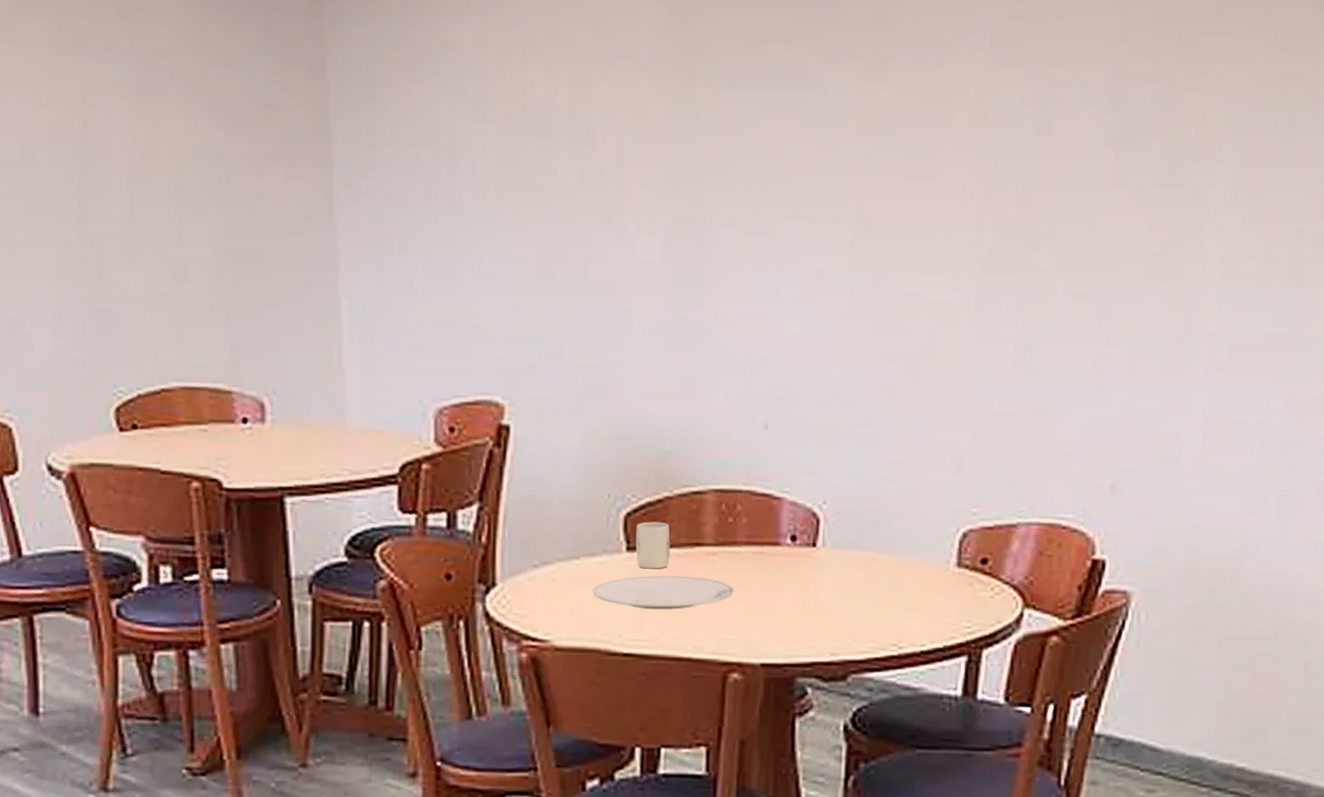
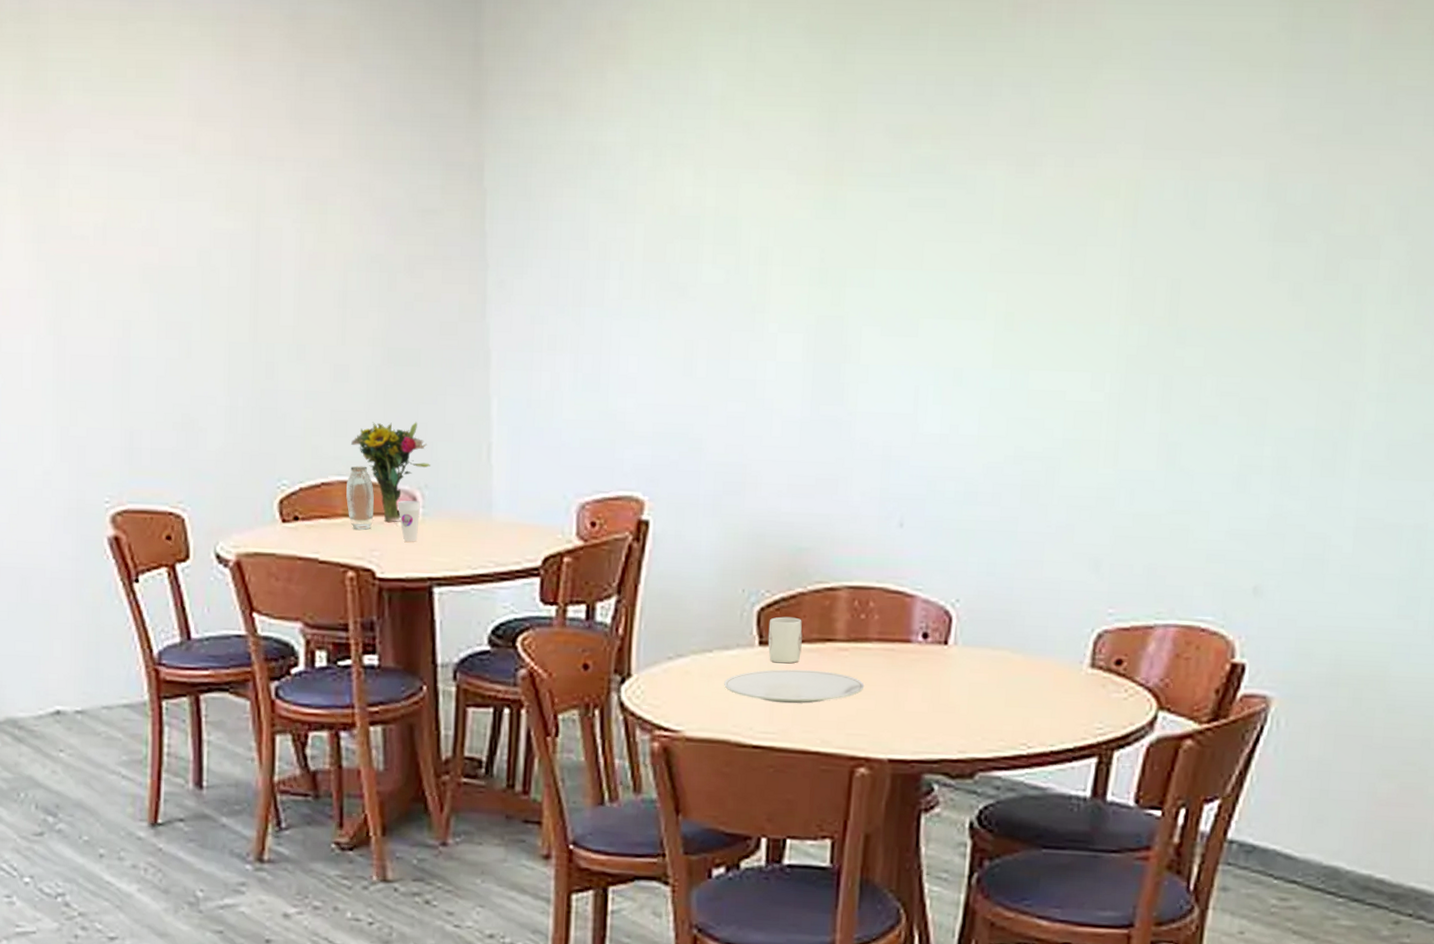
vase: none [189,371,219,439] -> present [346,466,375,531]
bouquet: none [192,324,278,430] -> present [351,421,430,523]
cup: none [244,406,268,450] -> present [398,500,420,542]

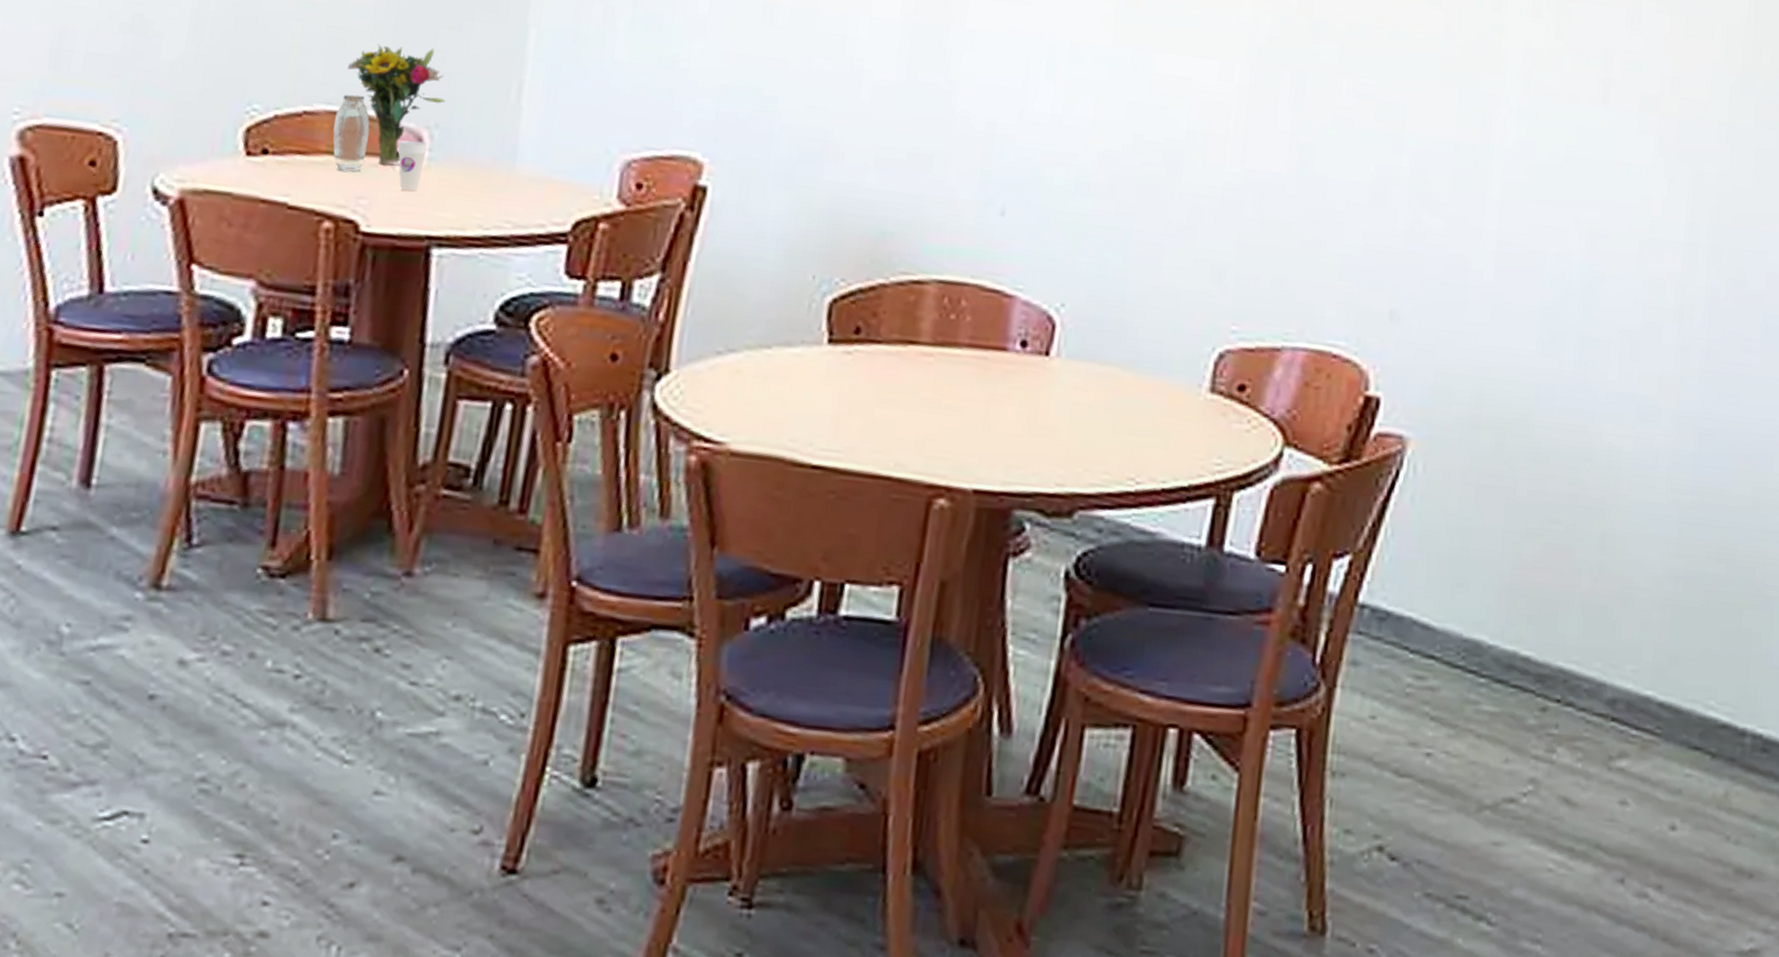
plate: present [724,669,865,704] -> none [782,374,950,417]
mug: present [768,616,803,664] -> none [838,311,881,368]

